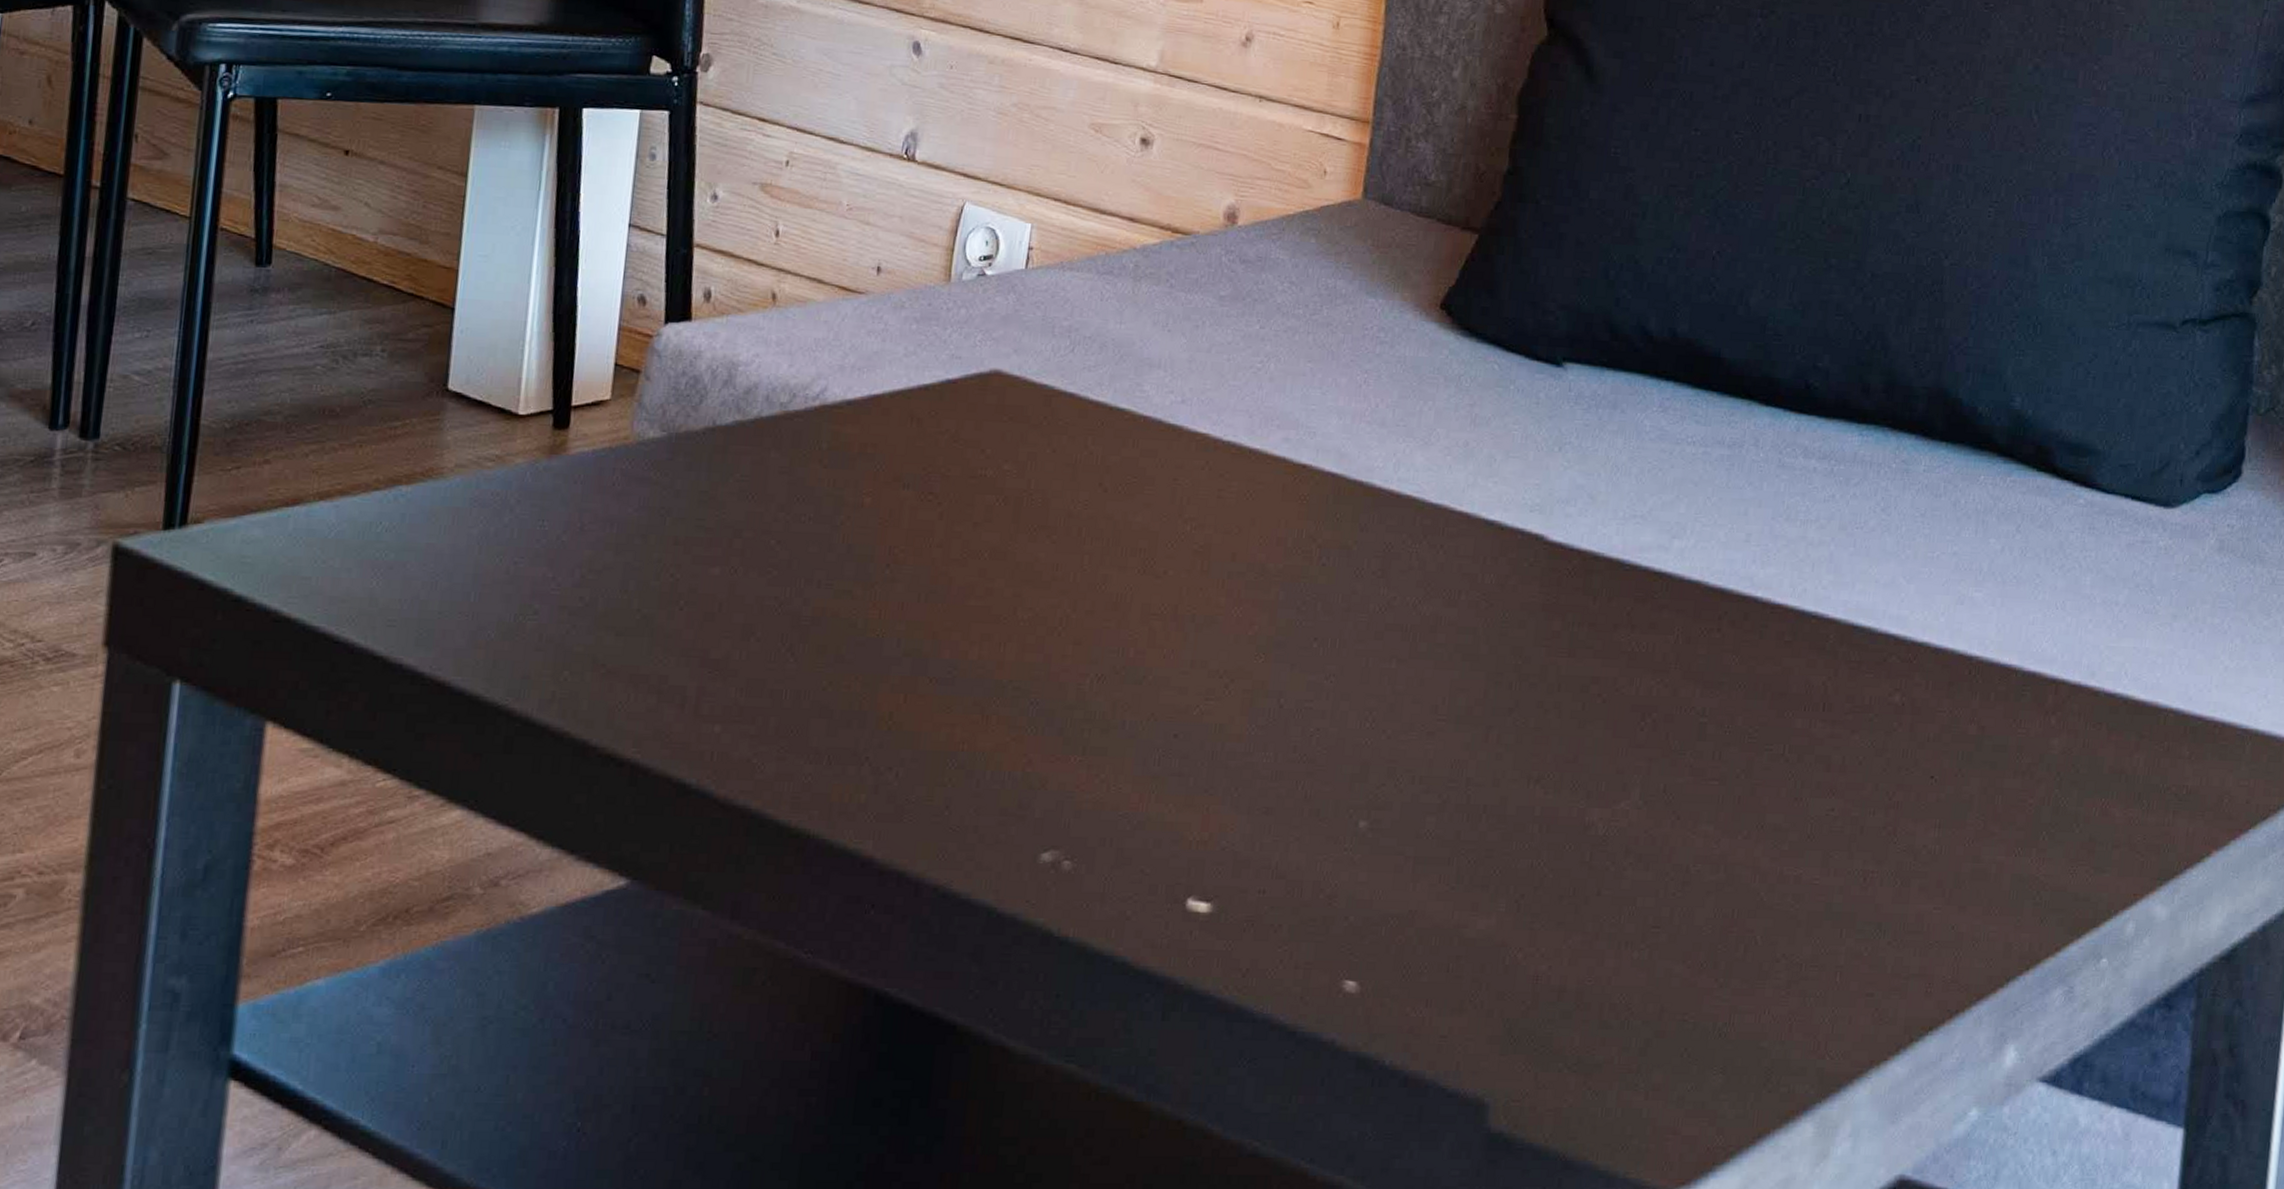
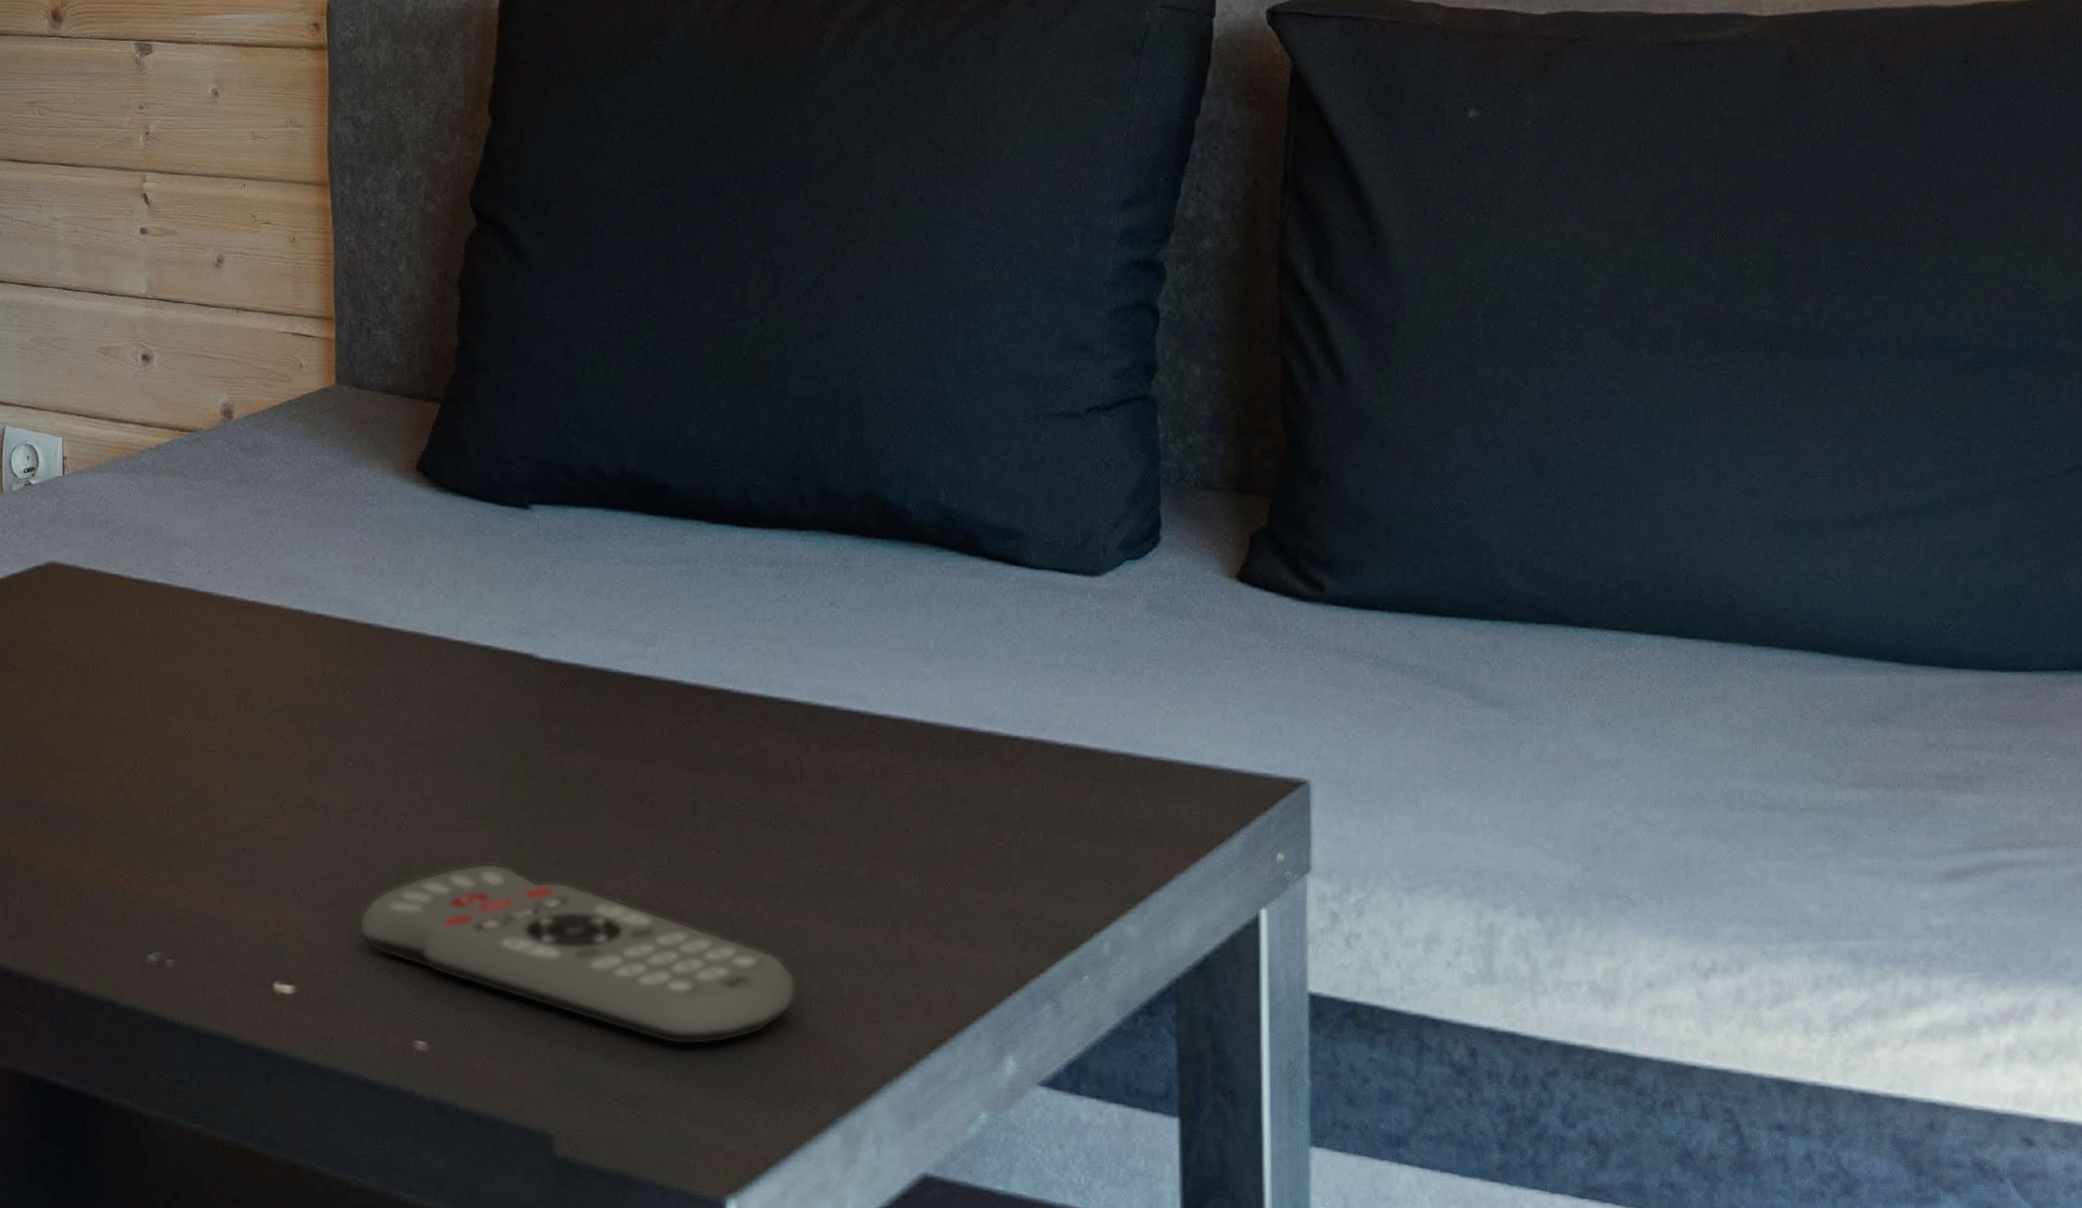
remote control: none [1298,775,1787,1008] -> present [360,863,795,1046]

